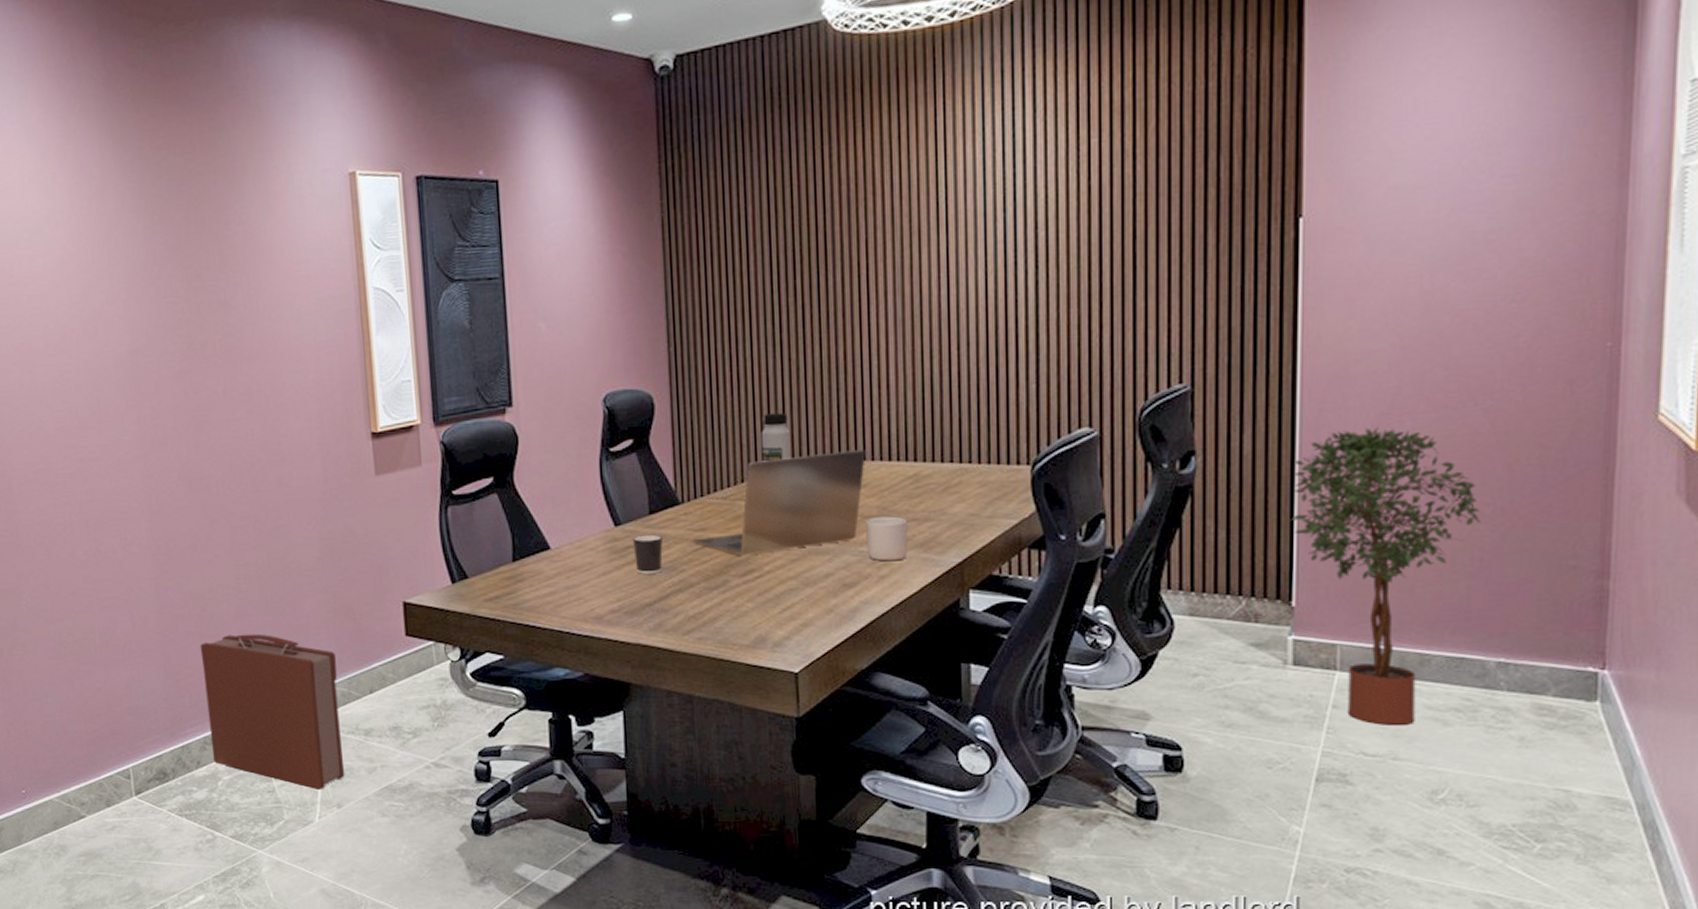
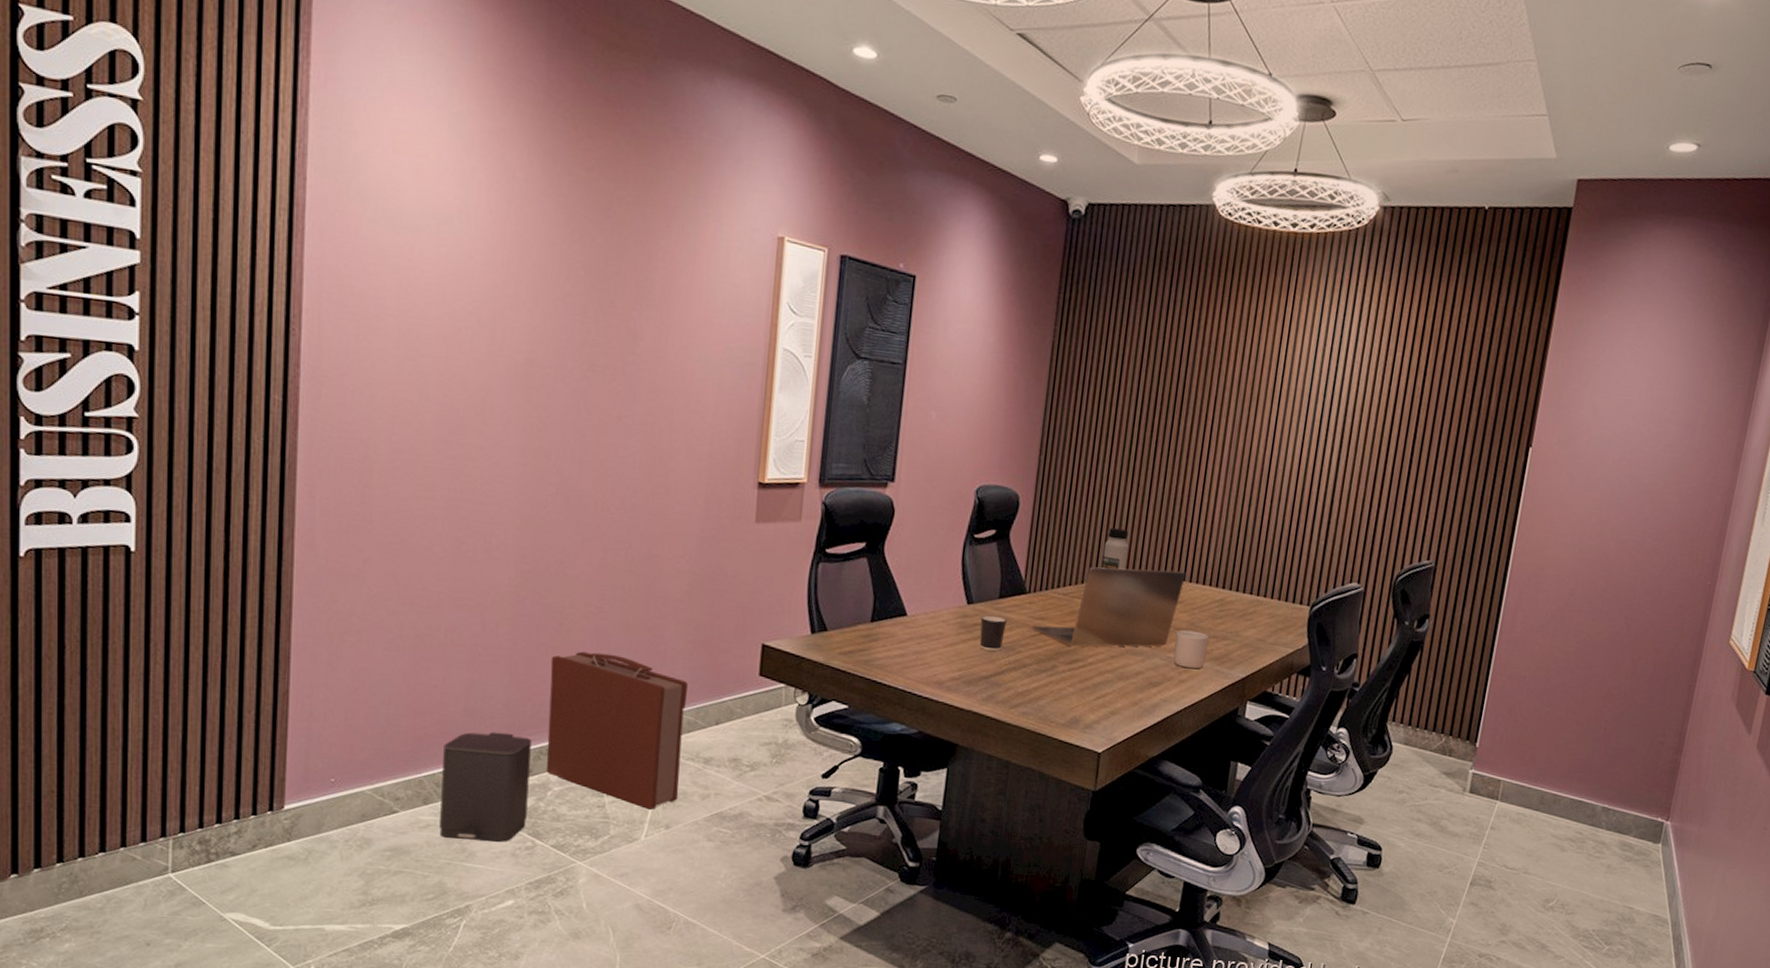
pedal bin: none [115,726,203,838] -> present [439,731,531,842]
potted tree: present [1290,427,1481,725] -> none [1486,616,1611,848]

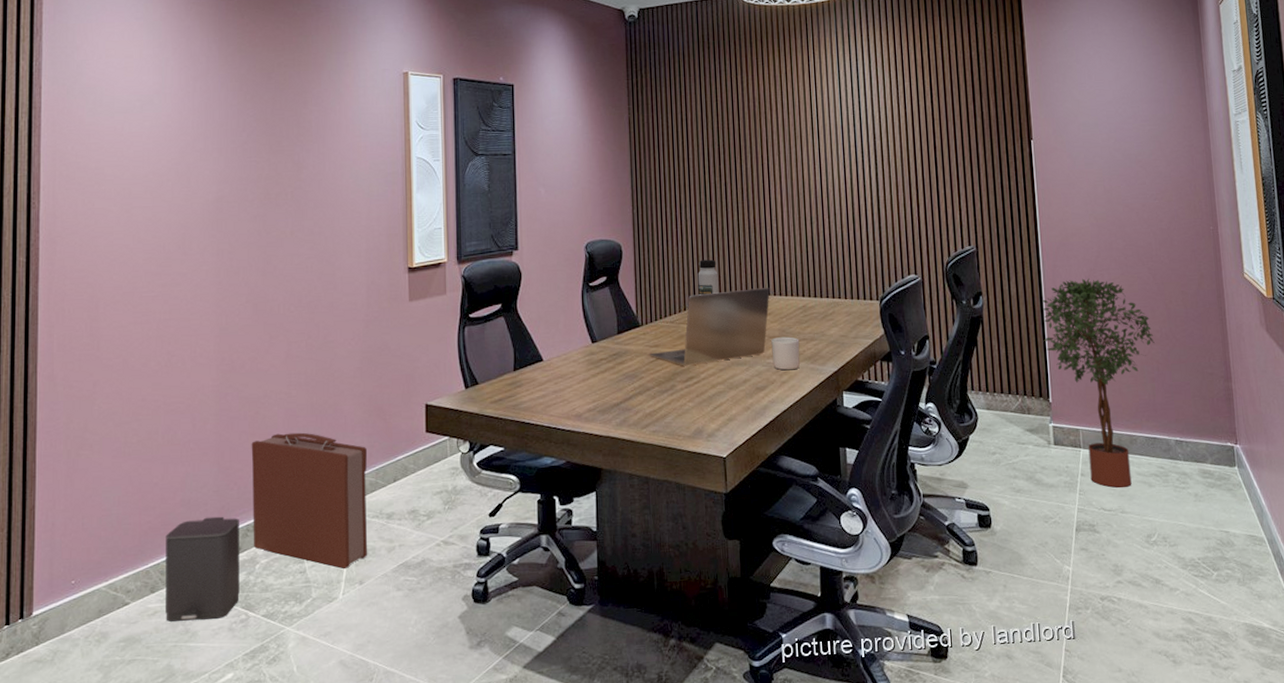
mug: present [979,615,1006,651] -> none [605,349,627,381]
potted tree: none [1486,616,1611,848] -> present [1042,278,1155,488]

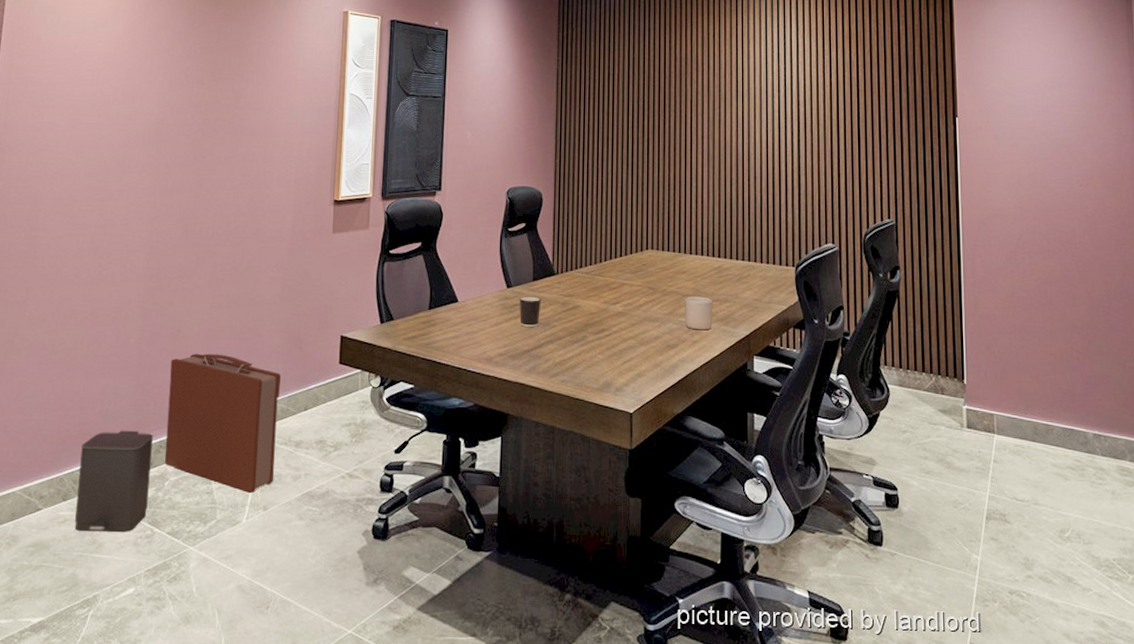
mug: none [605,349,627,381] -> present [519,296,541,327]
laptop: present [649,287,770,366] -> none [562,245,686,318]
water bottle: present [698,259,719,296] -> none [615,213,635,249]
potted tree: present [1042,278,1155,488] -> none [960,260,1075,478]

